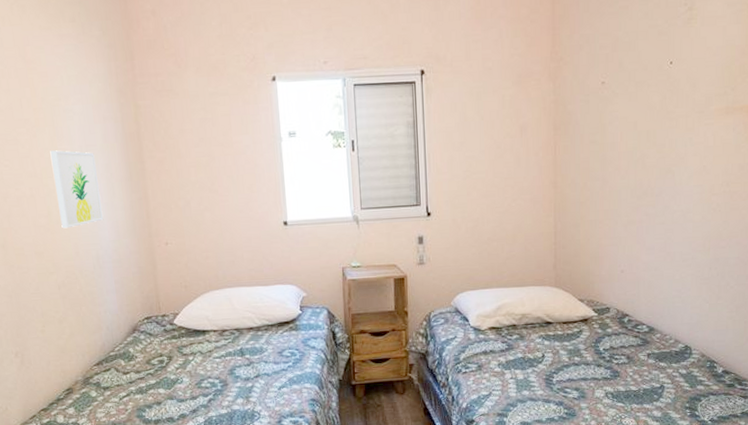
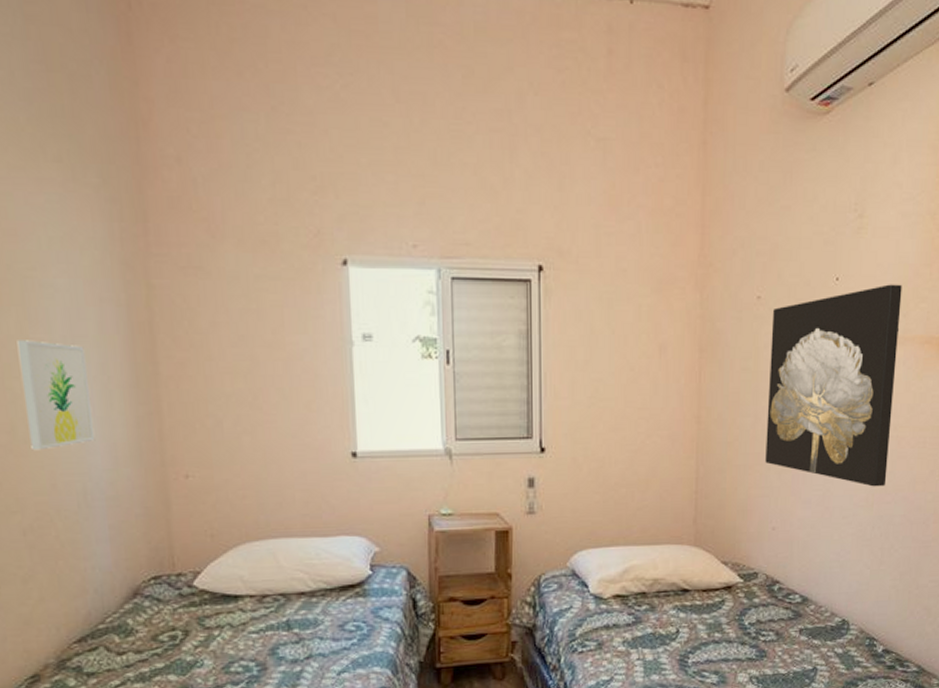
wall art: none [613,63,730,235] -> present [765,284,902,487]

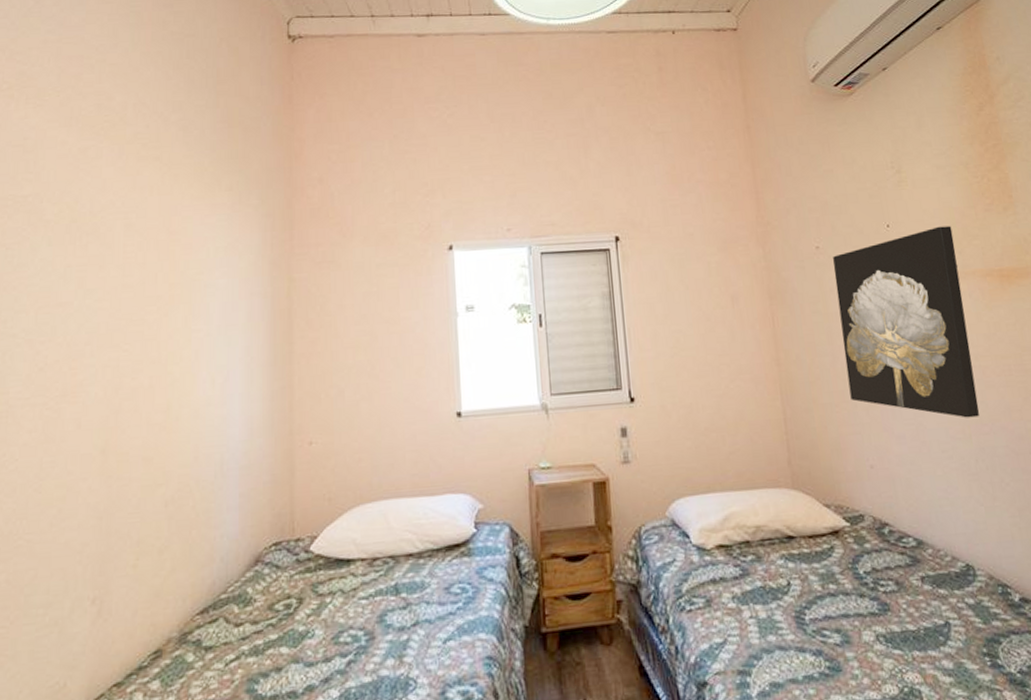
wall art: present [17,340,96,451] -> none [181,331,236,427]

